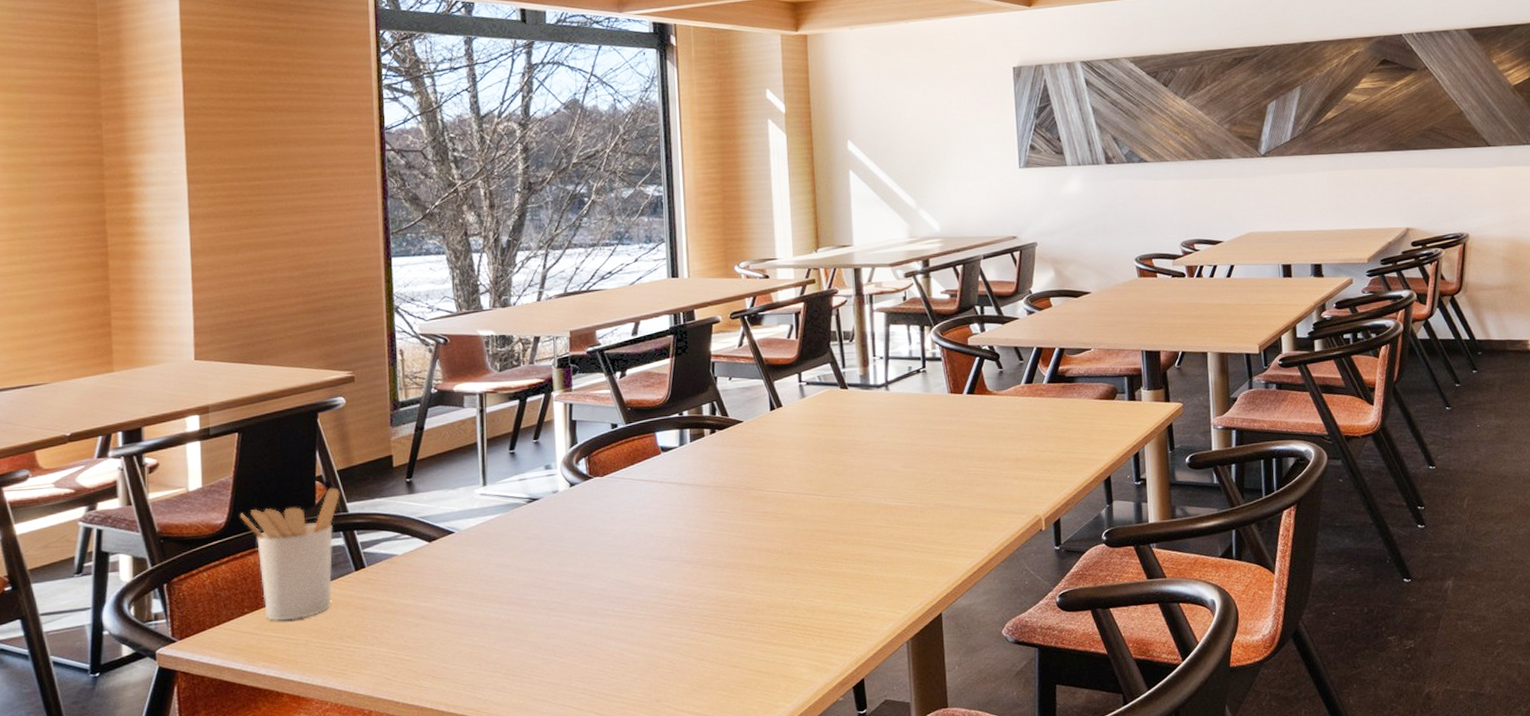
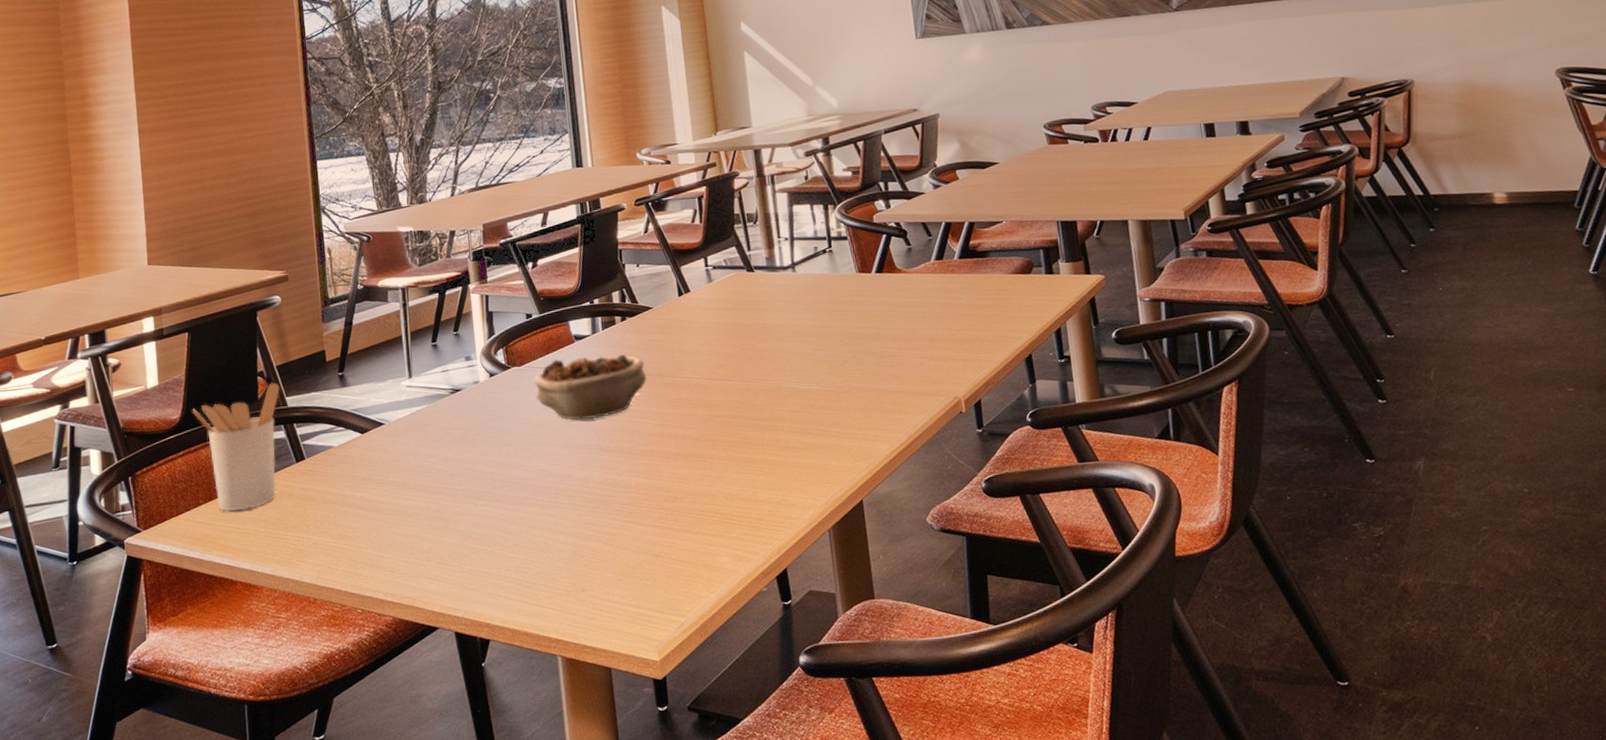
succulent planter: none [616,467,734,532] -> present [534,355,647,421]

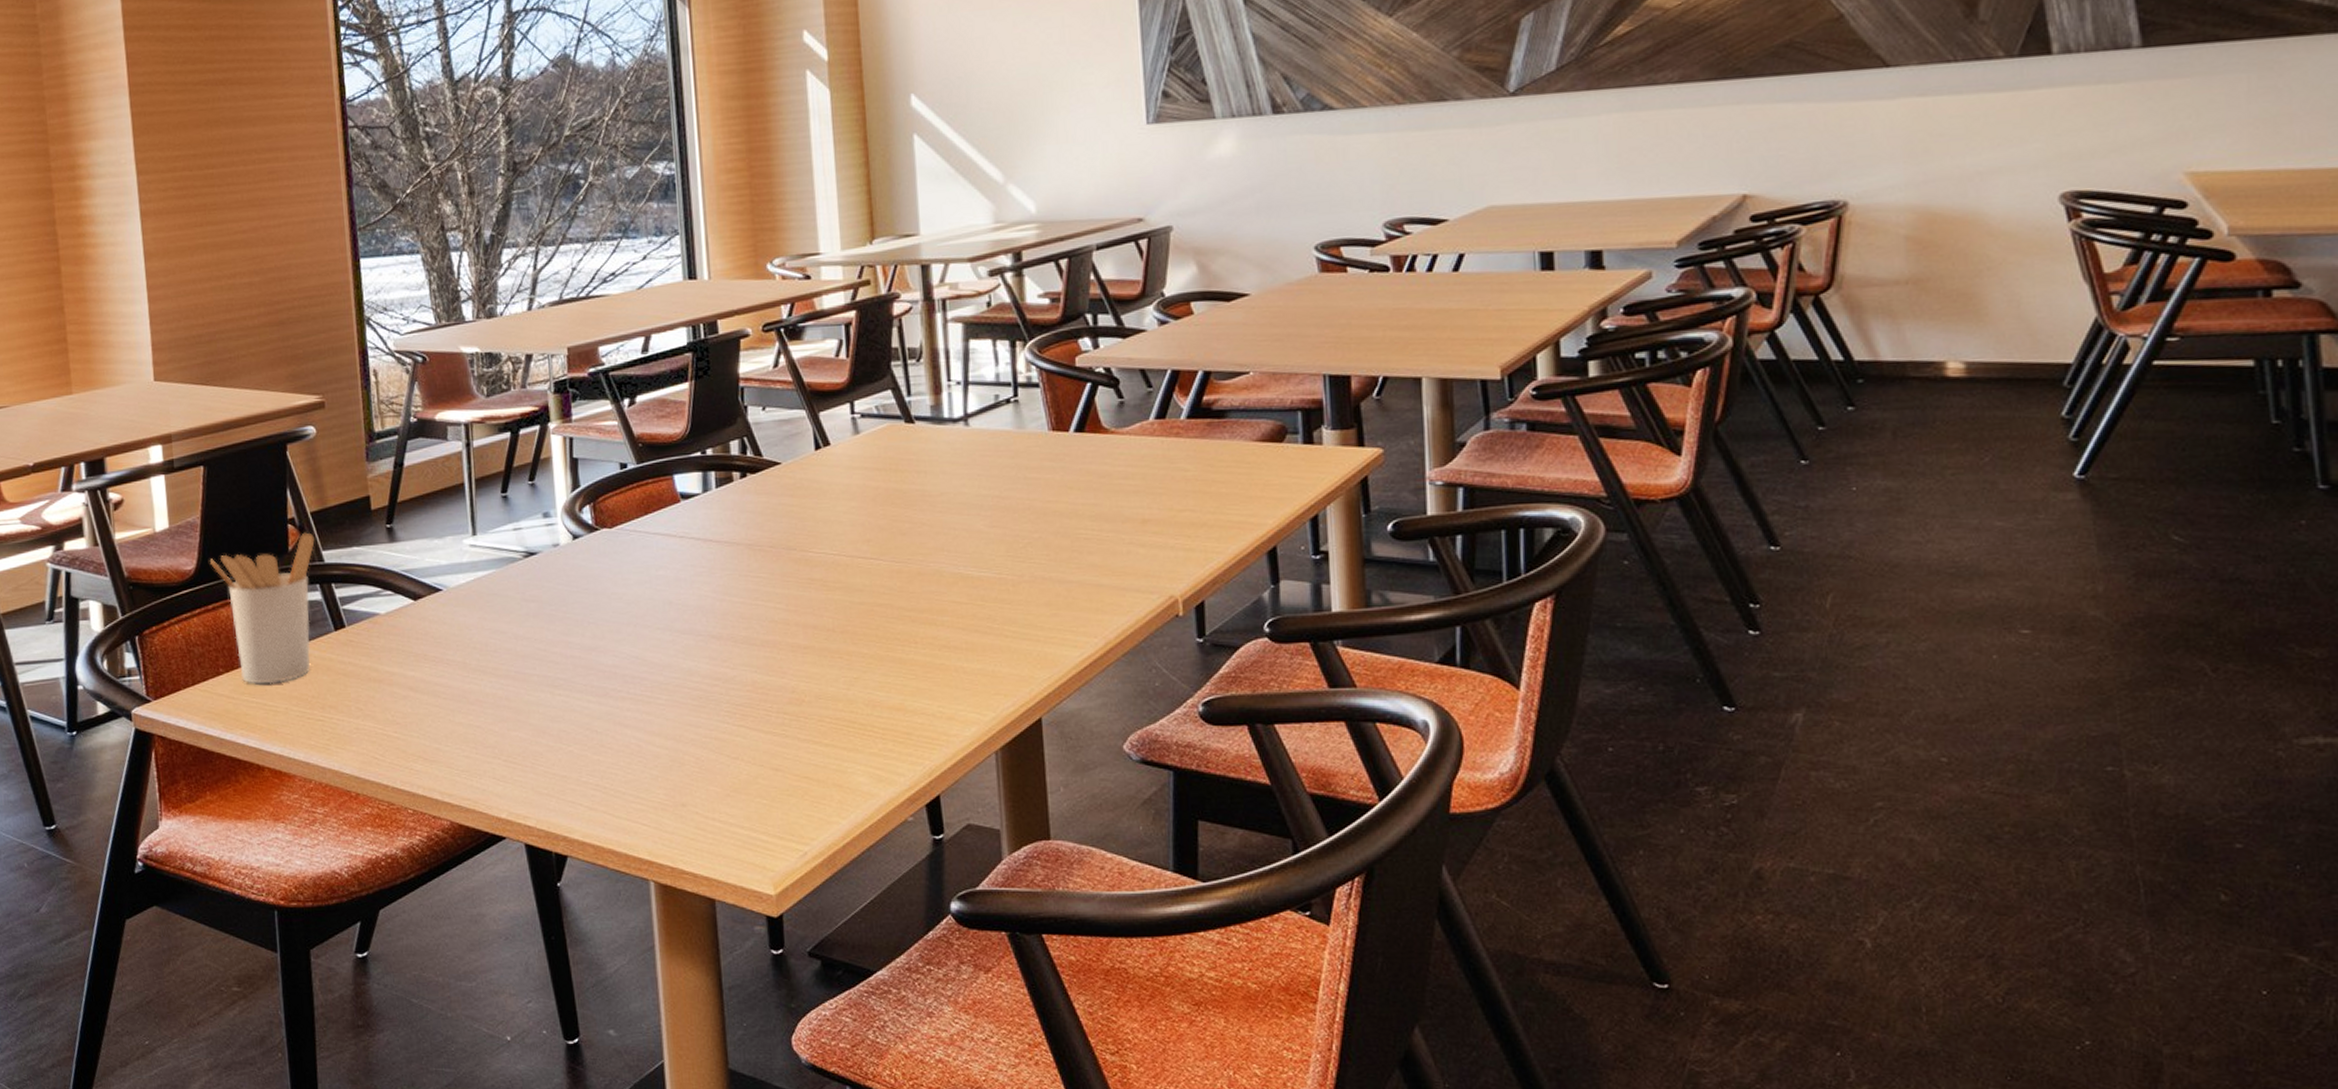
succulent planter: present [534,355,647,421] -> none [628,520,771,599]

